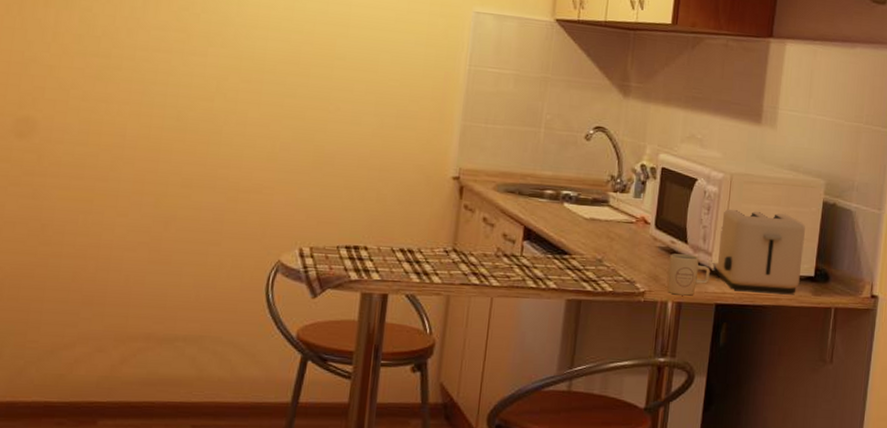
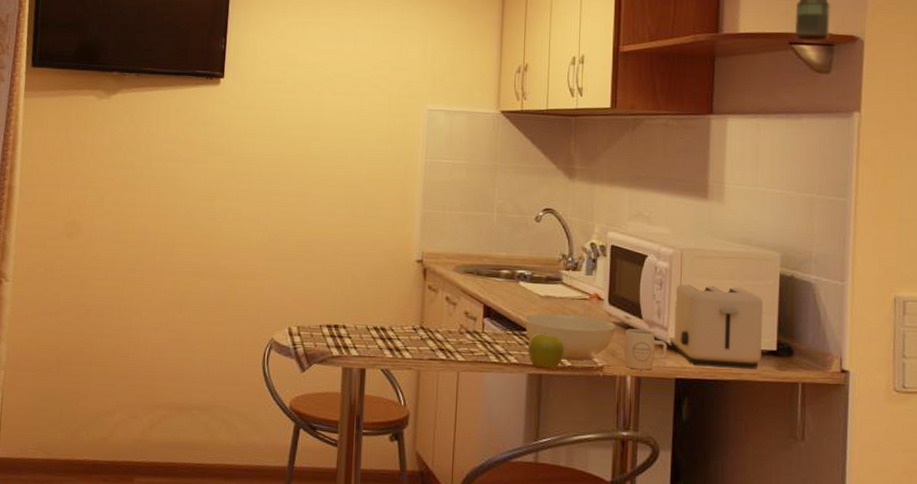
bowl: none [566,236,661,286] -> present [524,313,616,361]
fruit: none [568,256,607,296] -> present [528,332,564,370]

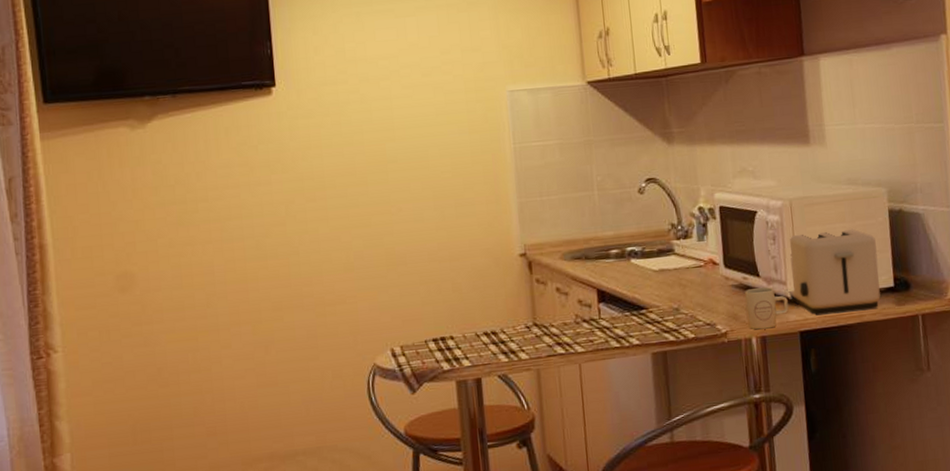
bowl: present [524,313,616,361] -> none [640,283,735,333]
fruit: present [528,332,564,370] -> none [648,307,686,346]

